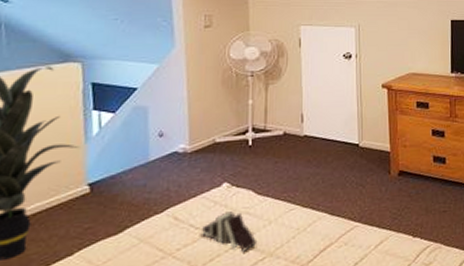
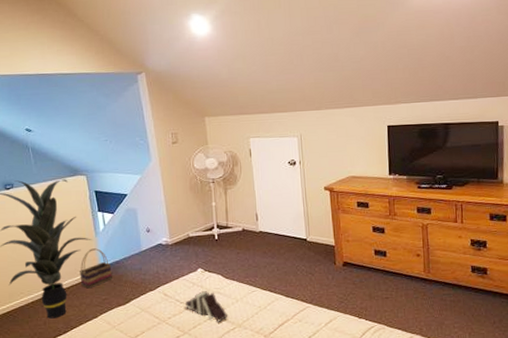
basket: none [54,159,103,215] -> present [80,248,112,289]

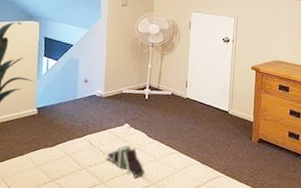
basket: present [80,248,112,289] -> none [15,89,46,127]

